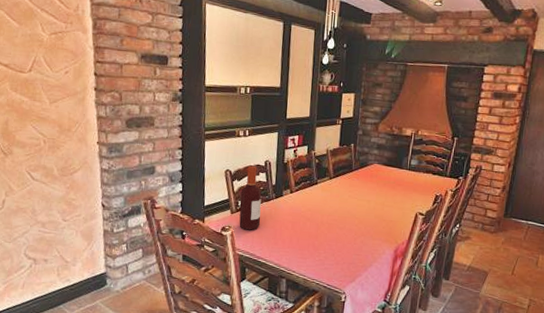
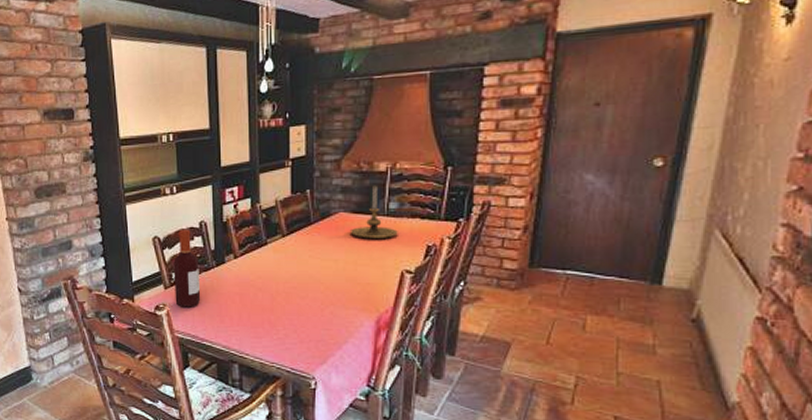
candle holder: none [380,145,416,187] -> present [349,185,398,239]

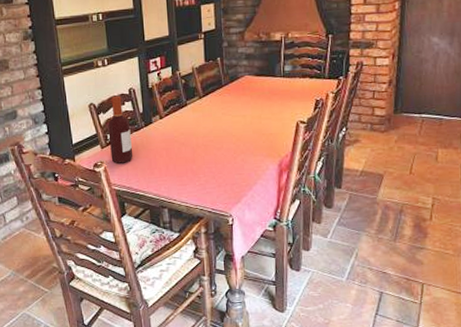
candle holder: present [349,185,398,239] -> none [254,52,293,97]

